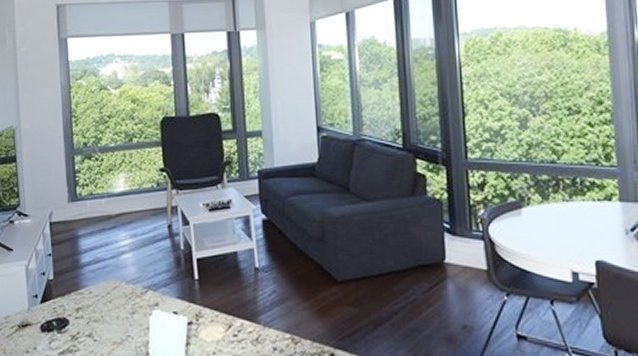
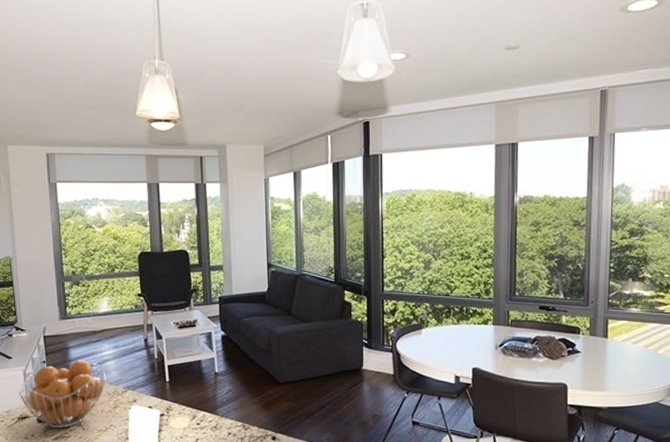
fruit basket: none [19,252,122,339] -> present [18,360,106,428]

